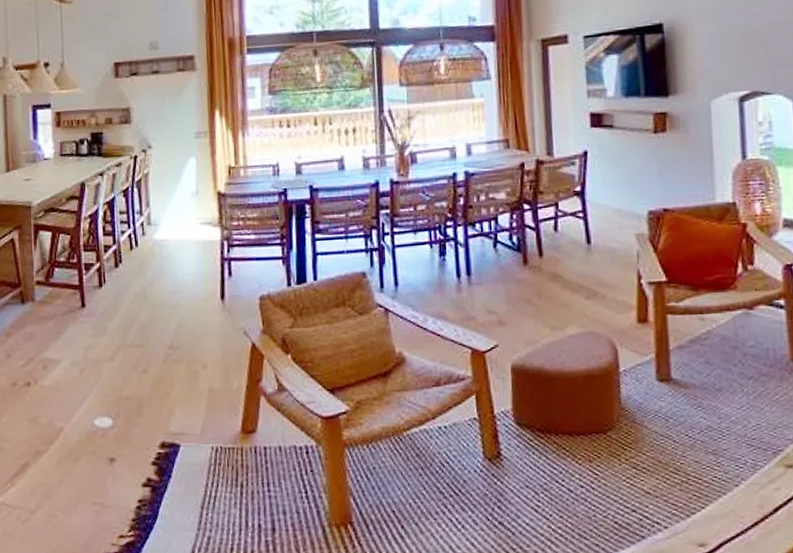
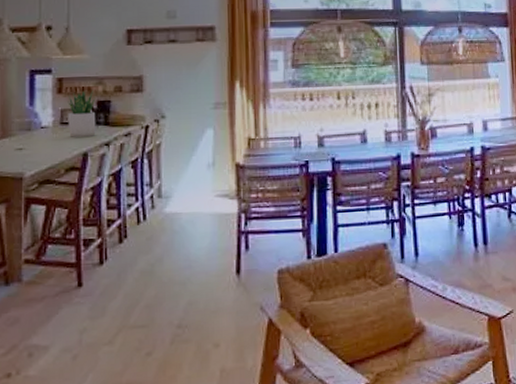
planter: none [65,123,91,169] -> present [68,90,96,138]

